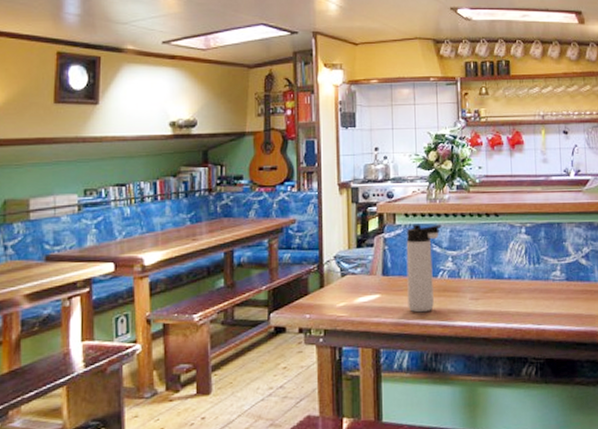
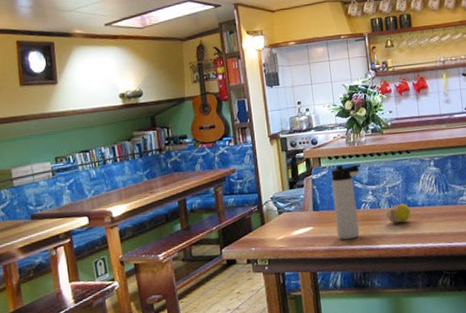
fruit: none [467,274,495,297] -> present [386,203,411,224]

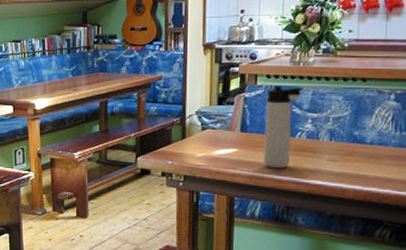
fruit: present [386,203,411,224] -> none [325,138,355,159]

